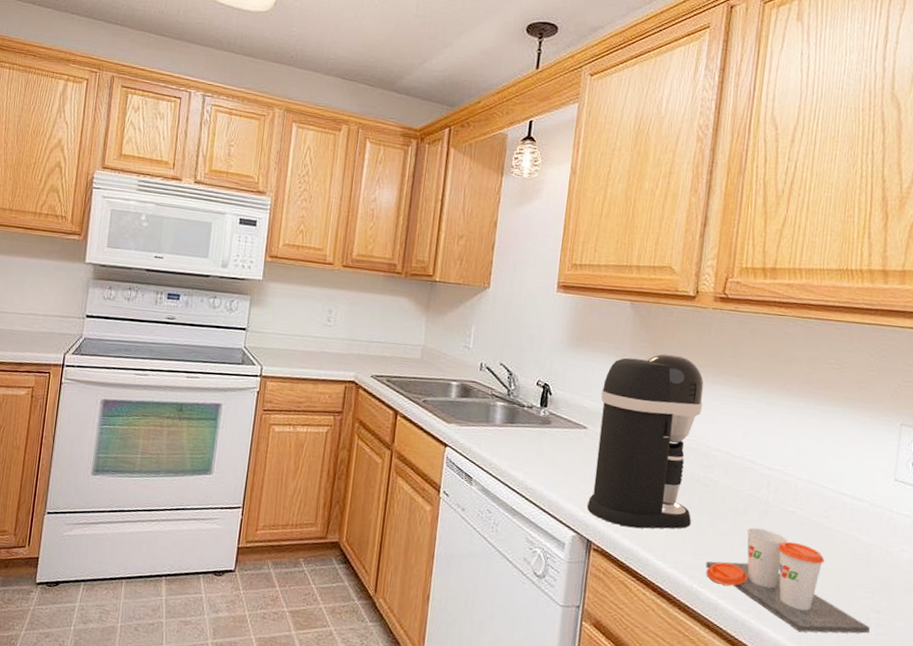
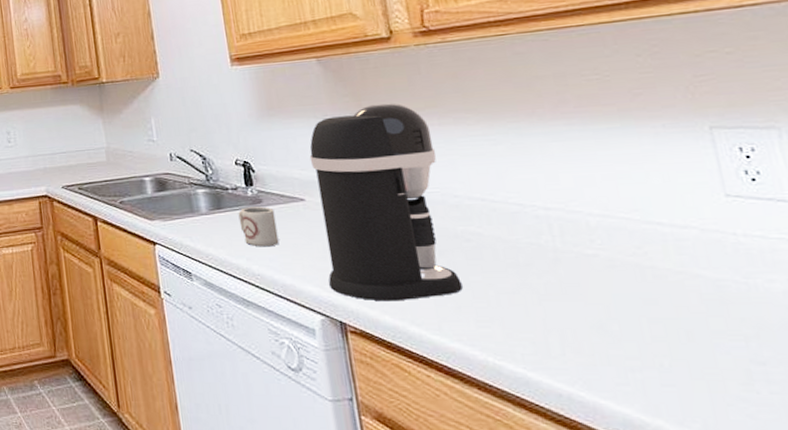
cup: none [526,426,559,465] -> present [238,206,279,247]
cup: present [706,527,870,634] -> none [497,281,758,401]

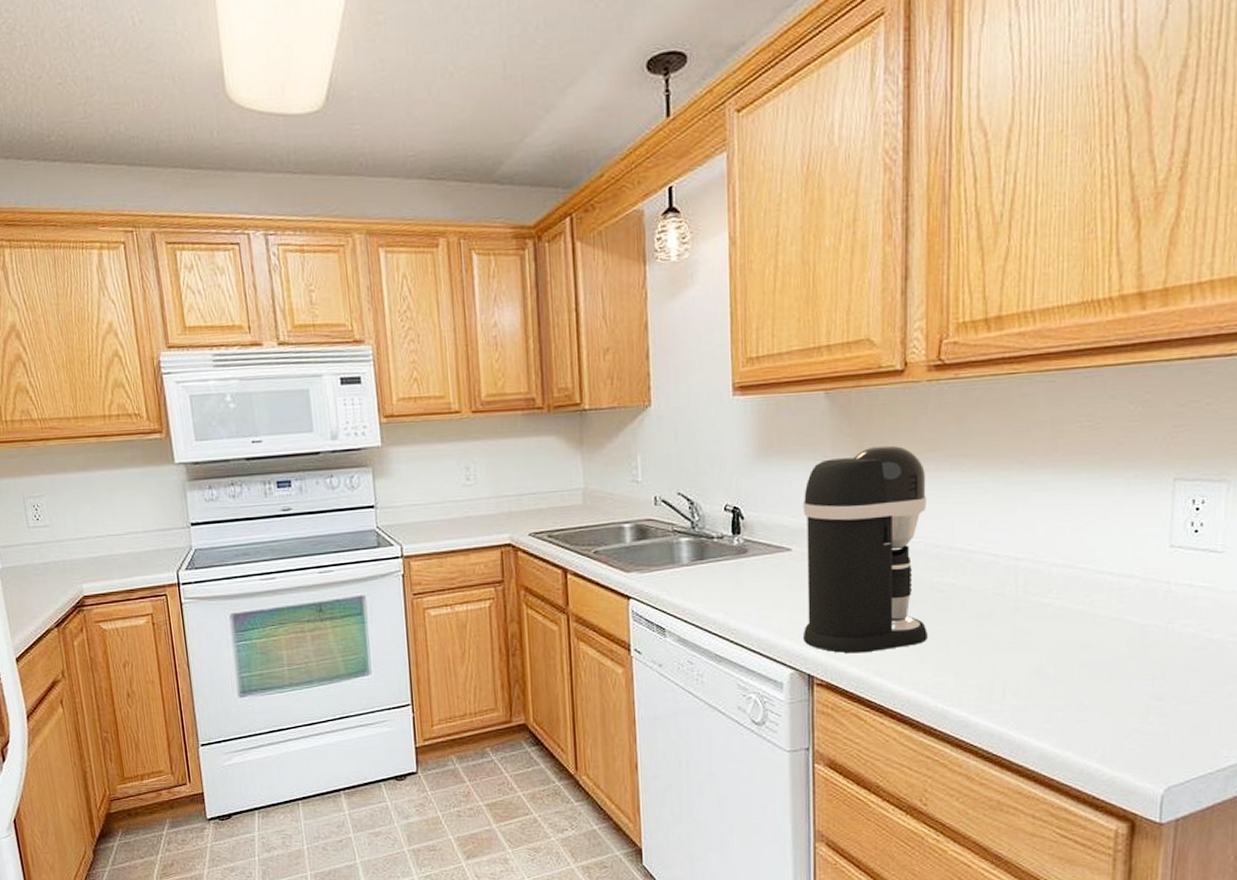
cup: present [238,206,279,247] -> none [721,557,759,600]

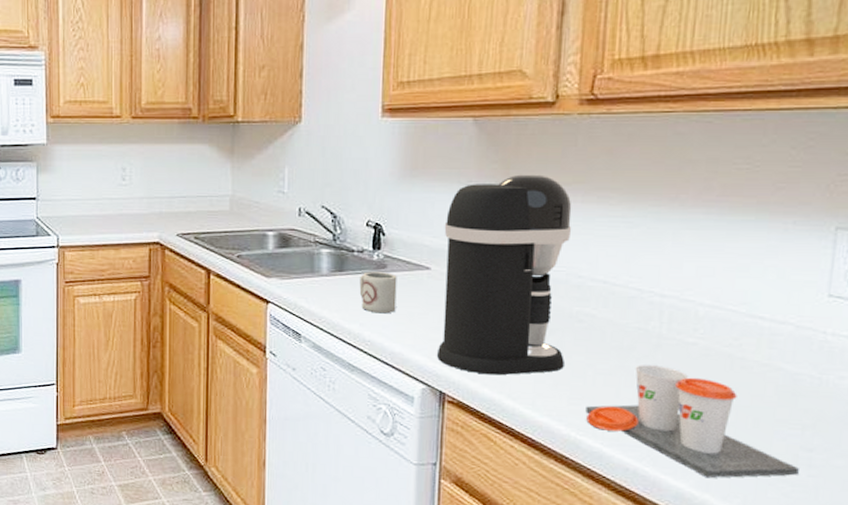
cup: none [721,557,759,600] -> present [359,272,397,314]
cup: none [950,629,1151,736] -> present [585,365,799,479]

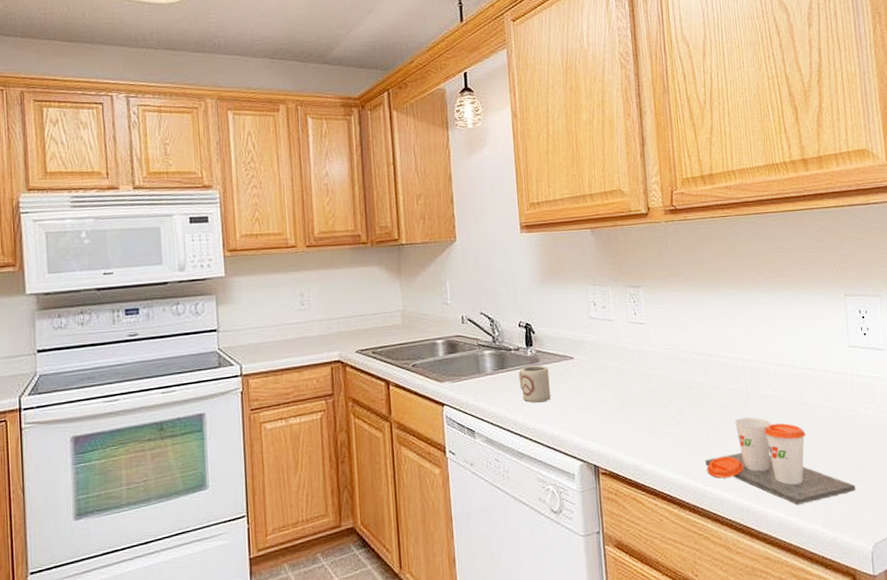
coffee maker: present [436,174,572,376] -> none [580,271,684,445]

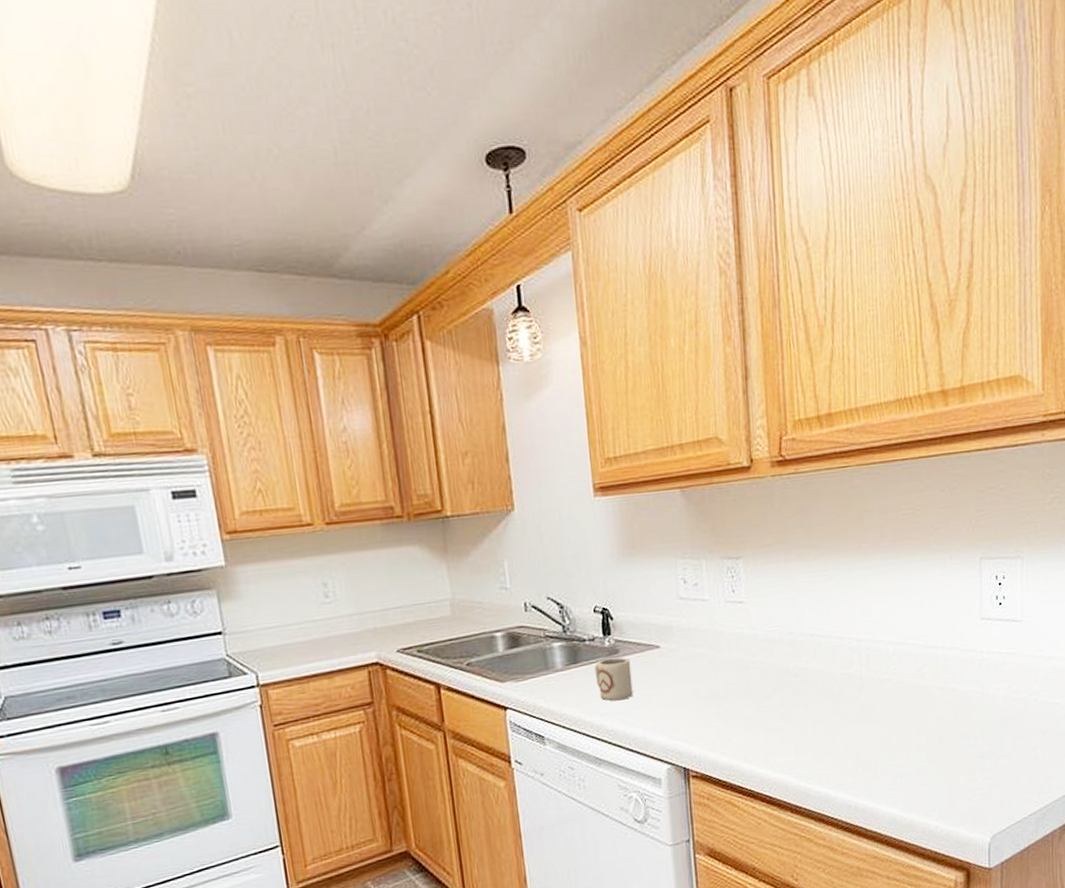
cup: present [705,417,856,506] -> none [810,705,976,799]

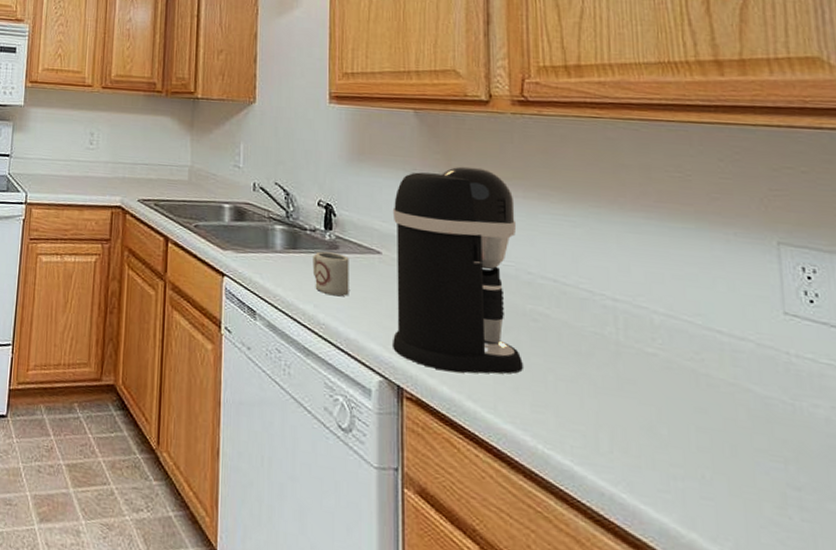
coffee maker: none [667,539,788,744] -> present [391,166,523,374]

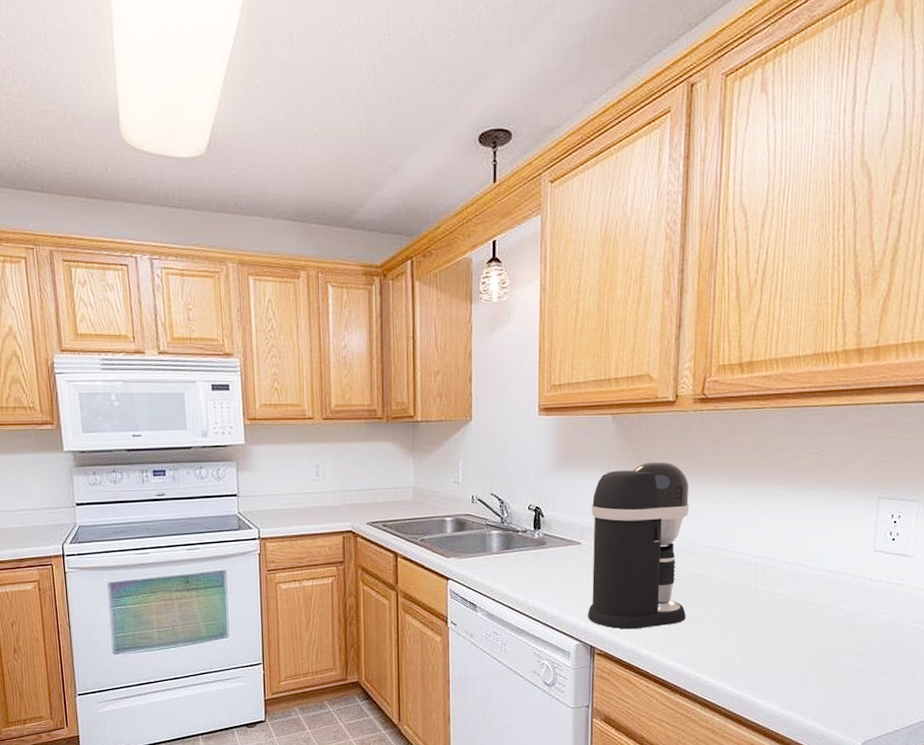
cup: present [312,251,349,296] -> none [524,548,555,584]

